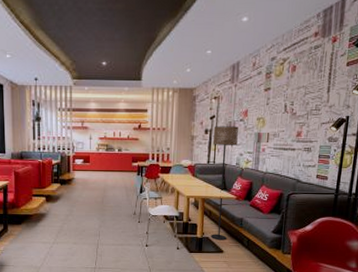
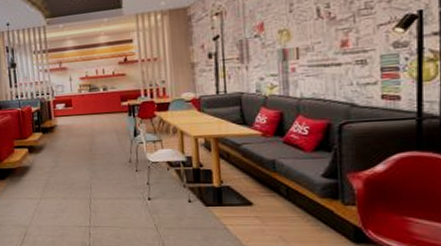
floor lamp: present [211,126,238,240] -> none [219,44,255,190]

